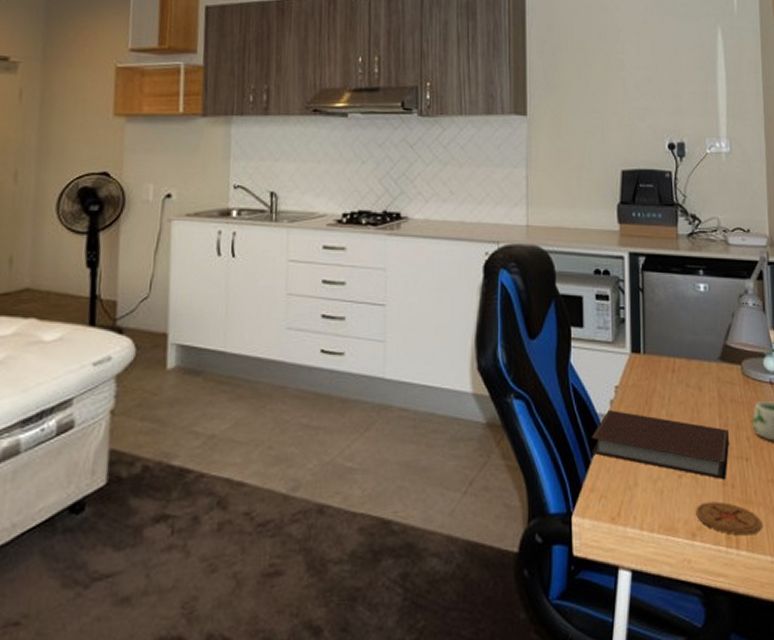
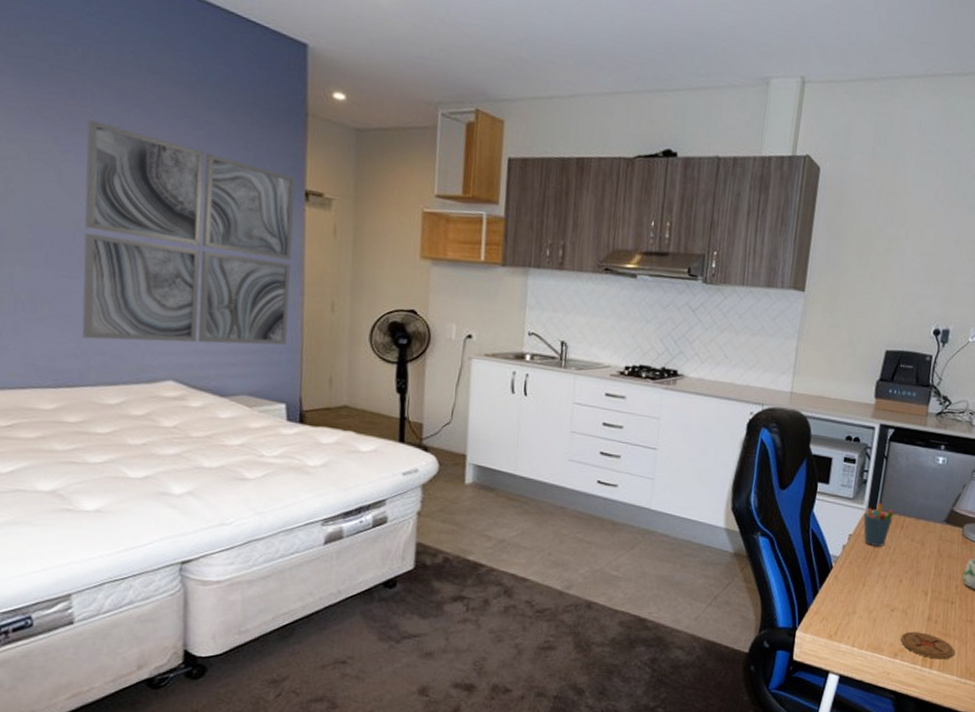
notebook: present [591,410,729,480] -> none [820,553,941,617]
pen holder: none [626,342,663,399] -> present [863,499,895,547]

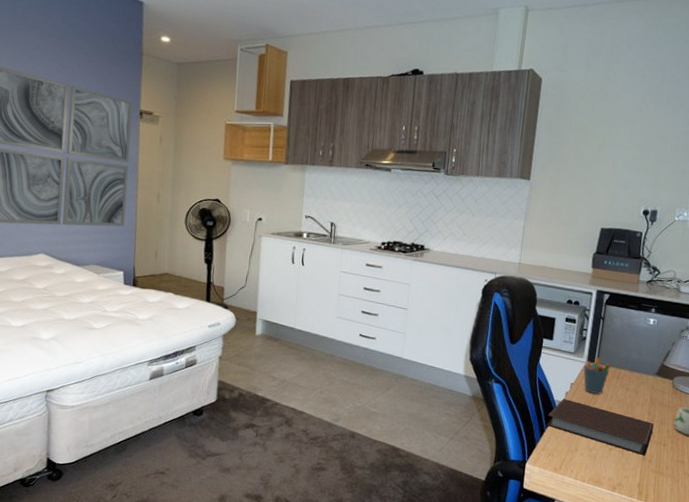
notebook: none [820,553,941,617] -> present [546,399,654,456]
coaster: present [900,631,955,660] -> none [618,468,668,495]

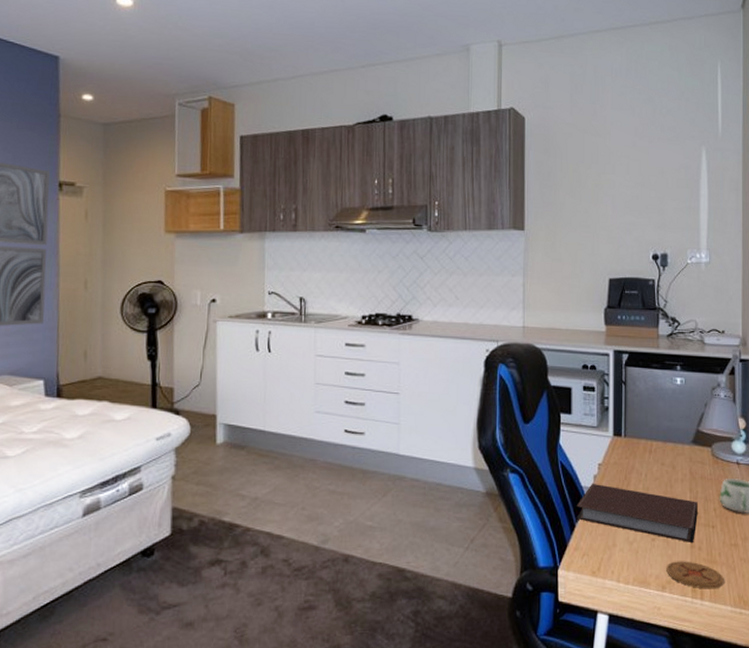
pen holder: present [583,354,612,395] -> none [609,427,641,475]
coaster: none [618,468,668,495] -> present [666,561,724,589]

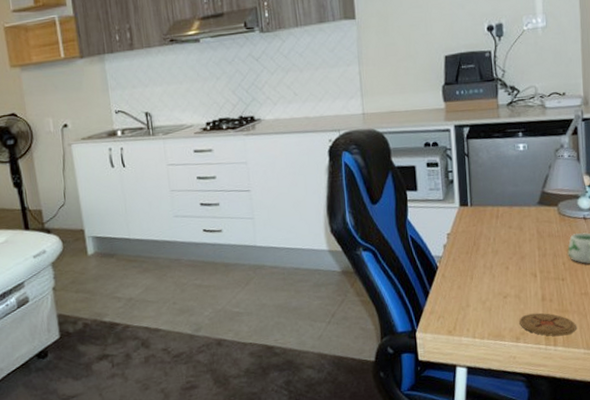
notebook: present [576,484,698,544] -> none [428,252,547,297]

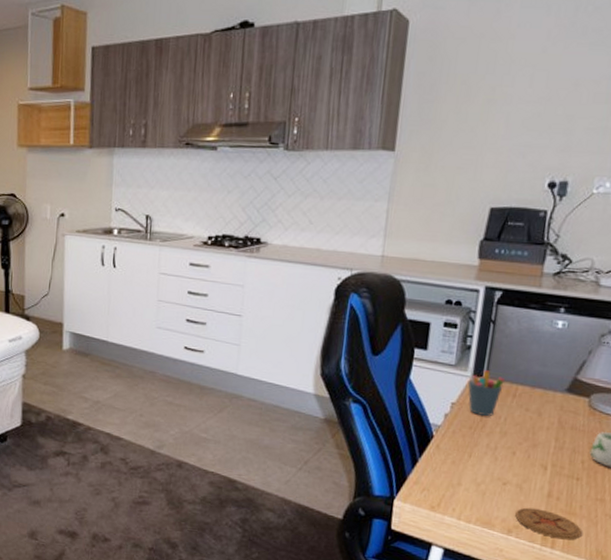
pen holder: none [455,198,487,241] -> present [467,366,506,417]

